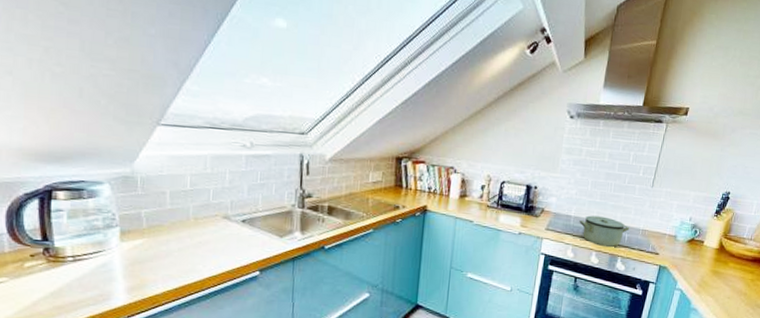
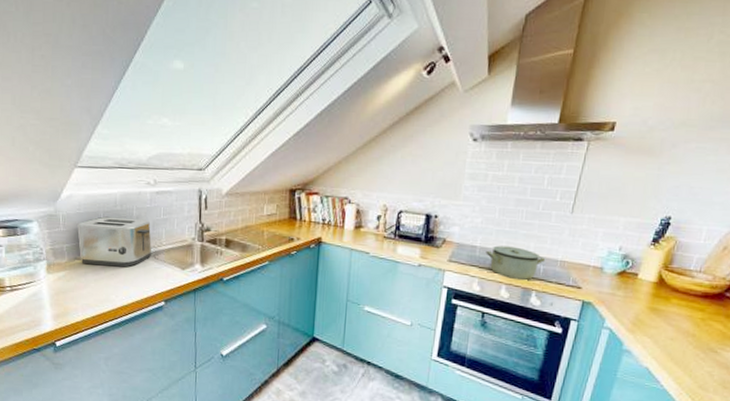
toaster: none [159,180,246,235] -> present [77,216,152,268]

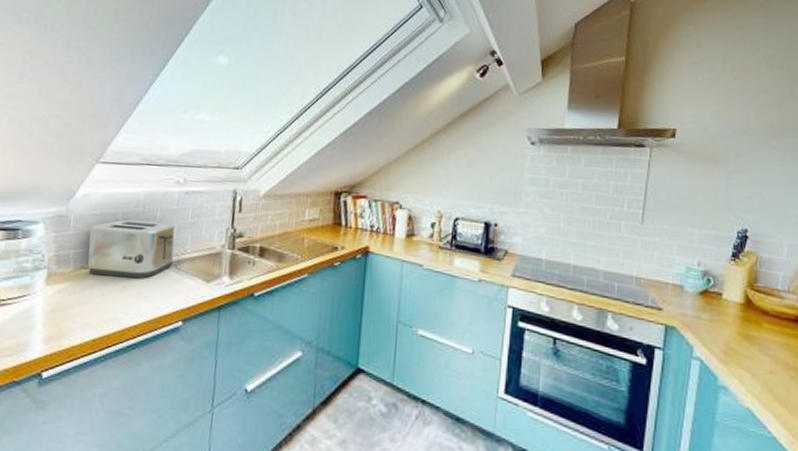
cooking pot: present [486,245,546,281] -> none [553,259,620,300]

